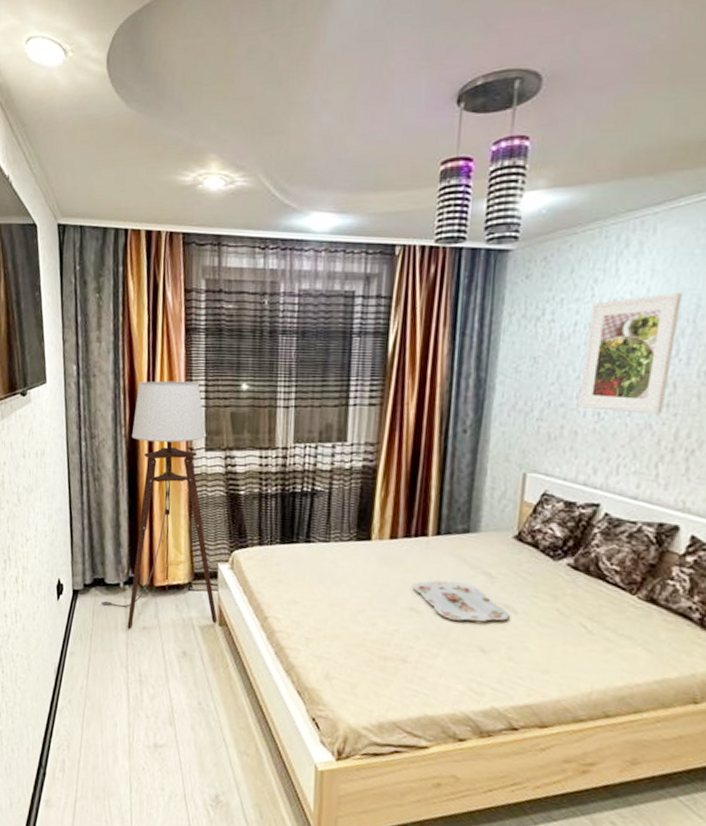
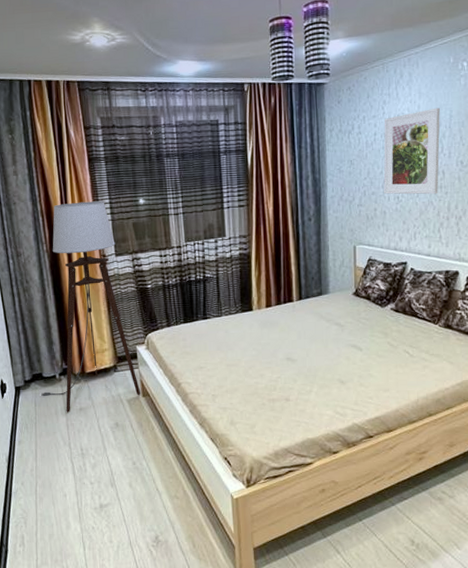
serving tray: present [412,580,510,622] -> none [287,333,357,362]

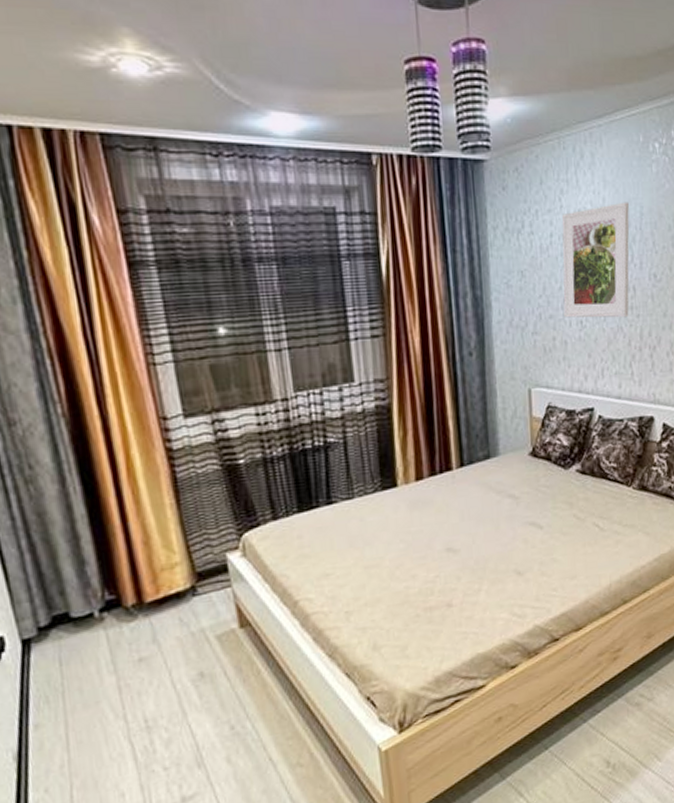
floor lamp: present [41,201,141,412] -> none [70,331,237,668]

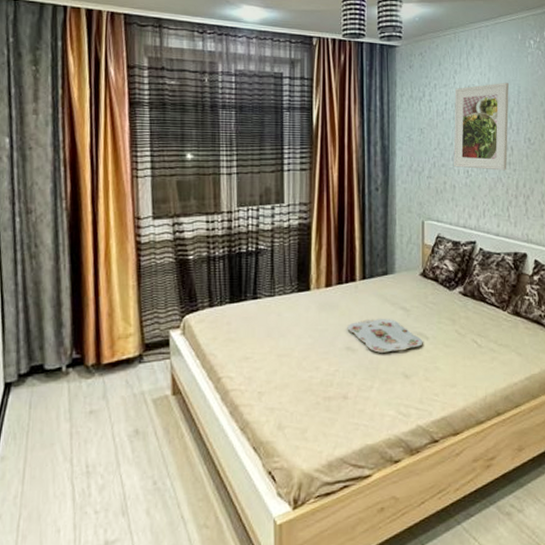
serving tray: none [446,510,537,551] -> present [347,319,423,353]

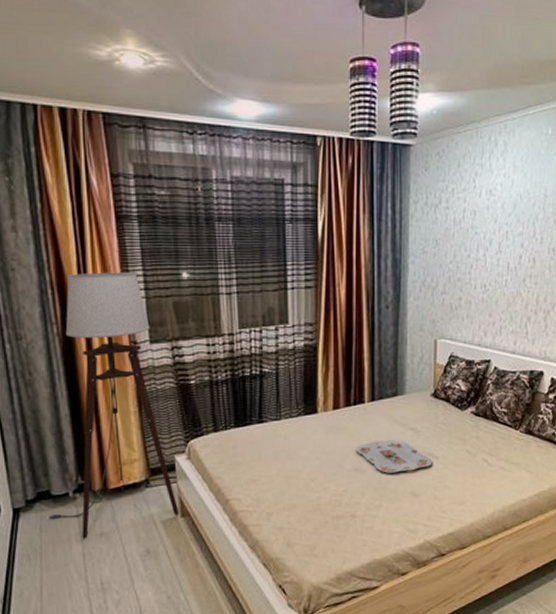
floor lamp: none [39,152,171,417] -> present [49,272,179,539]
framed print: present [453,82,509,171] -> none [470,185,535,284]

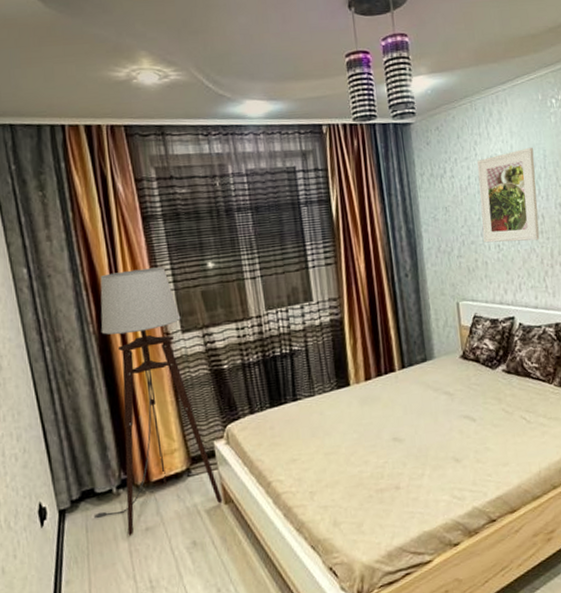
serving tray: present [355,440,433,473] -> none [391,405,471,440]
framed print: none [470,185,535,284] -> present [477,147,540,243]

